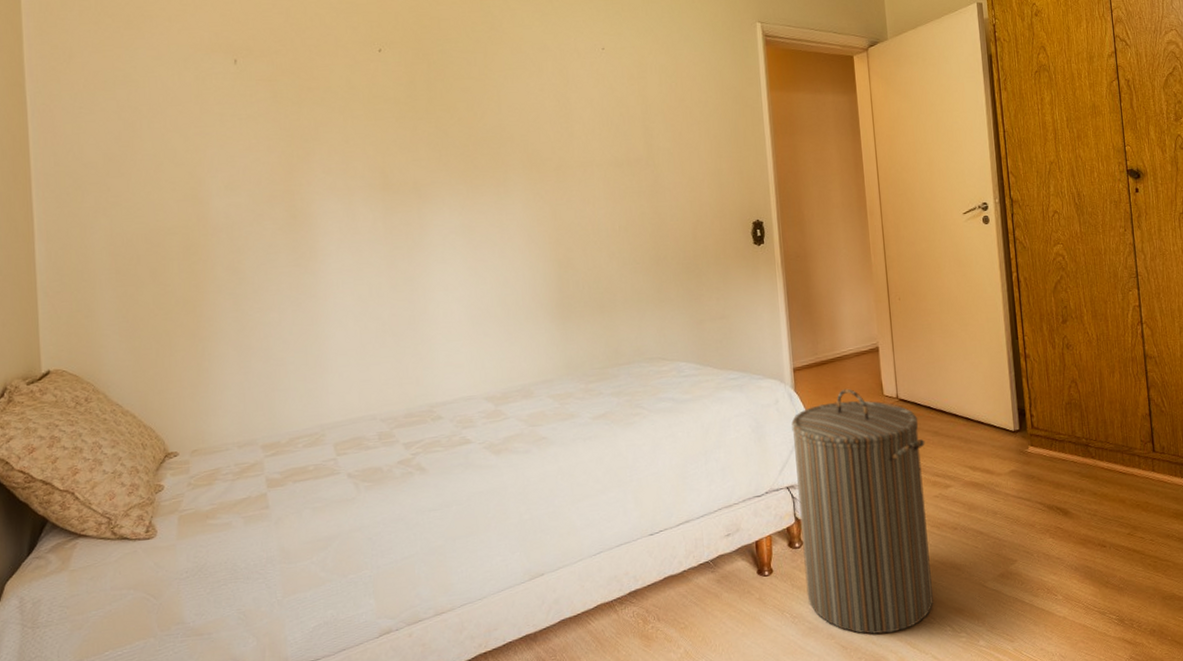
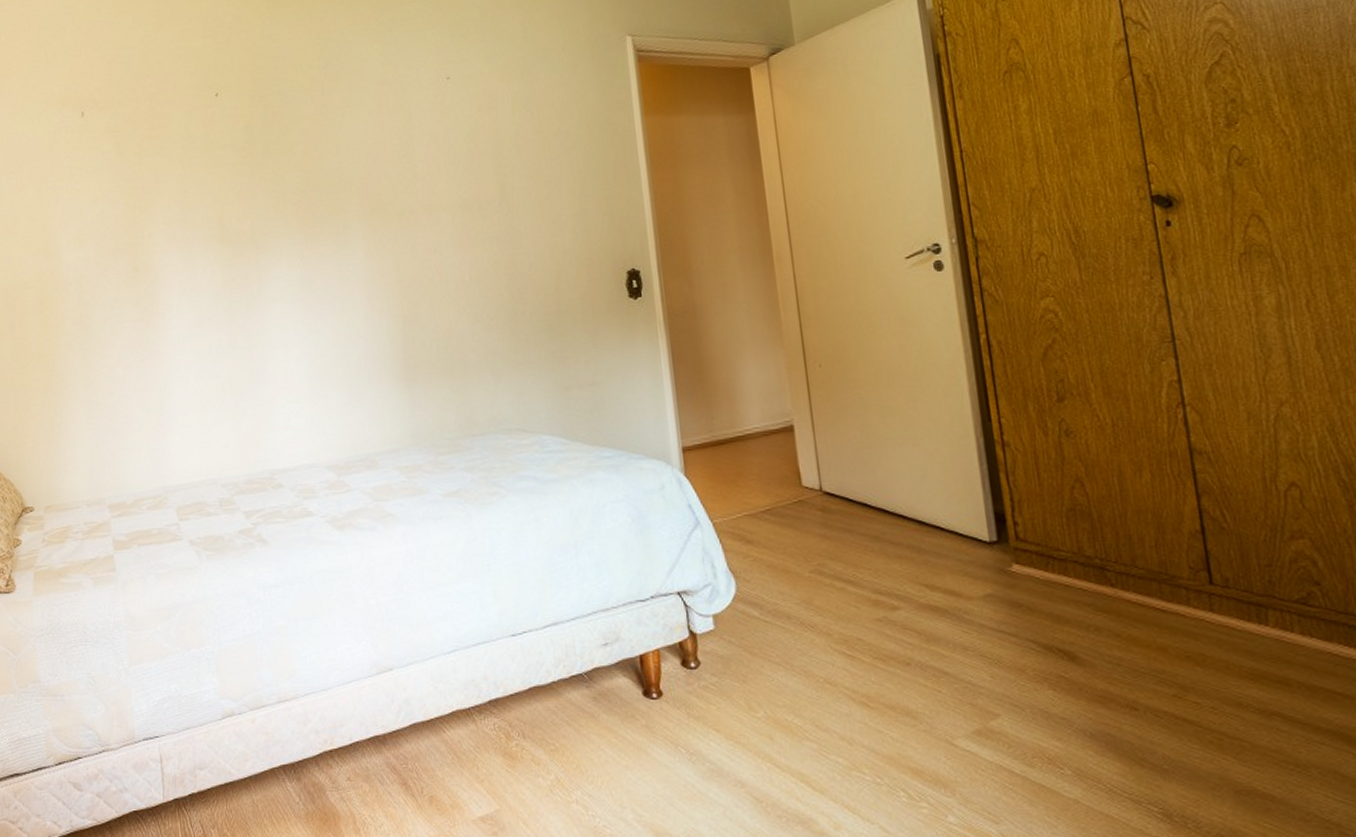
laundry hamper: present [791,388,933,635] -> none [681,475,880,790]

